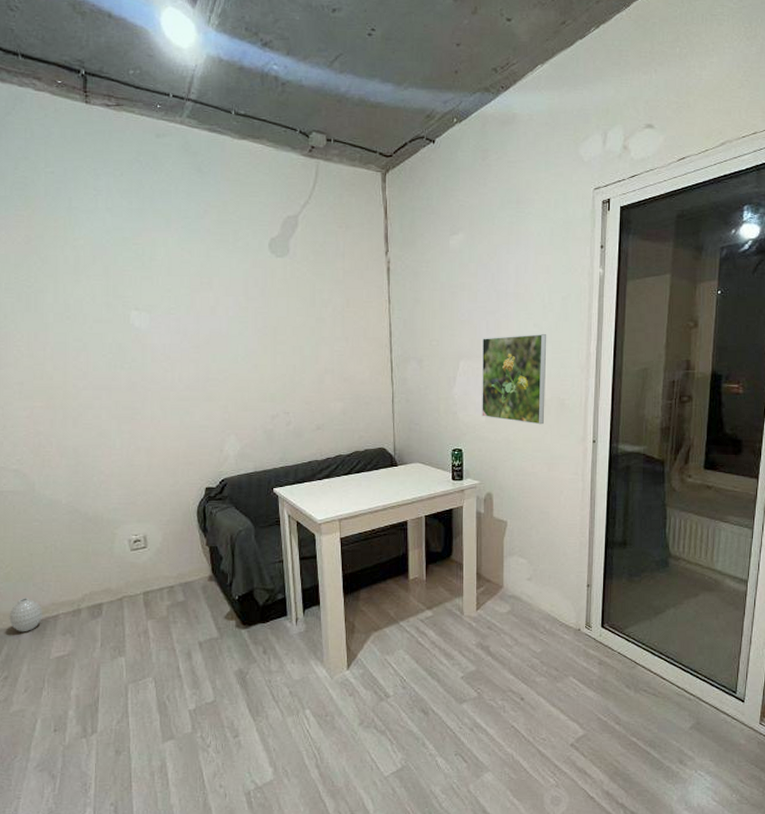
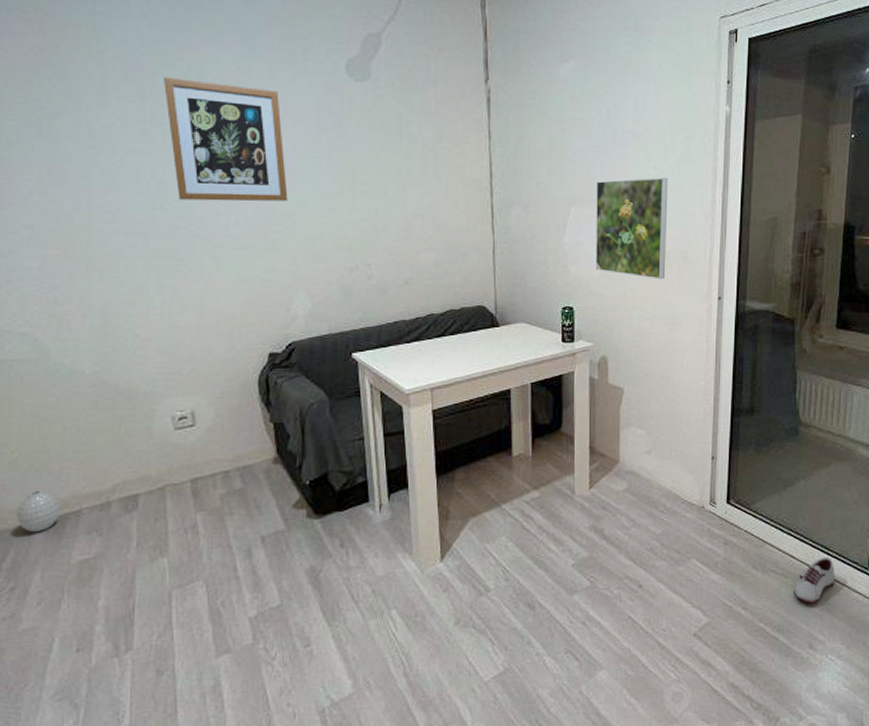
wall art: none [124,259,221,360] -> present [164,77,288,202]
shoe: none [664,679,704,722] -> present [794,557,835,604]

